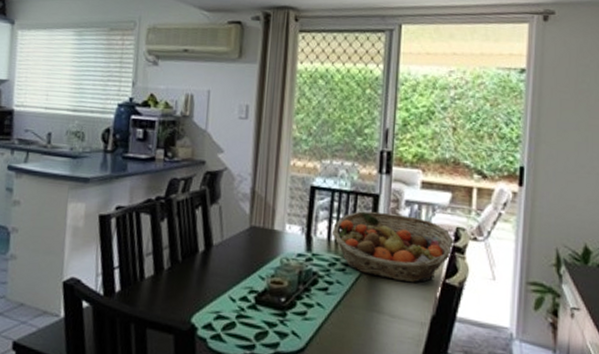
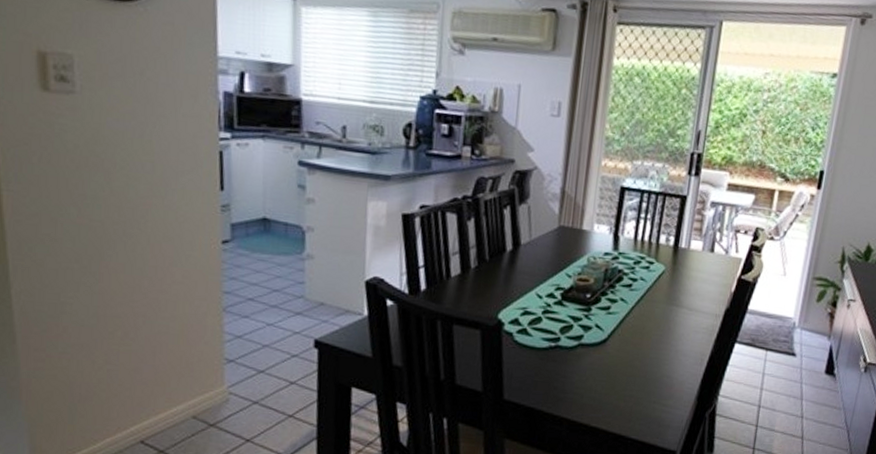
fruit basket: present [331,211,455,283] -> none [638,212,753,279]

